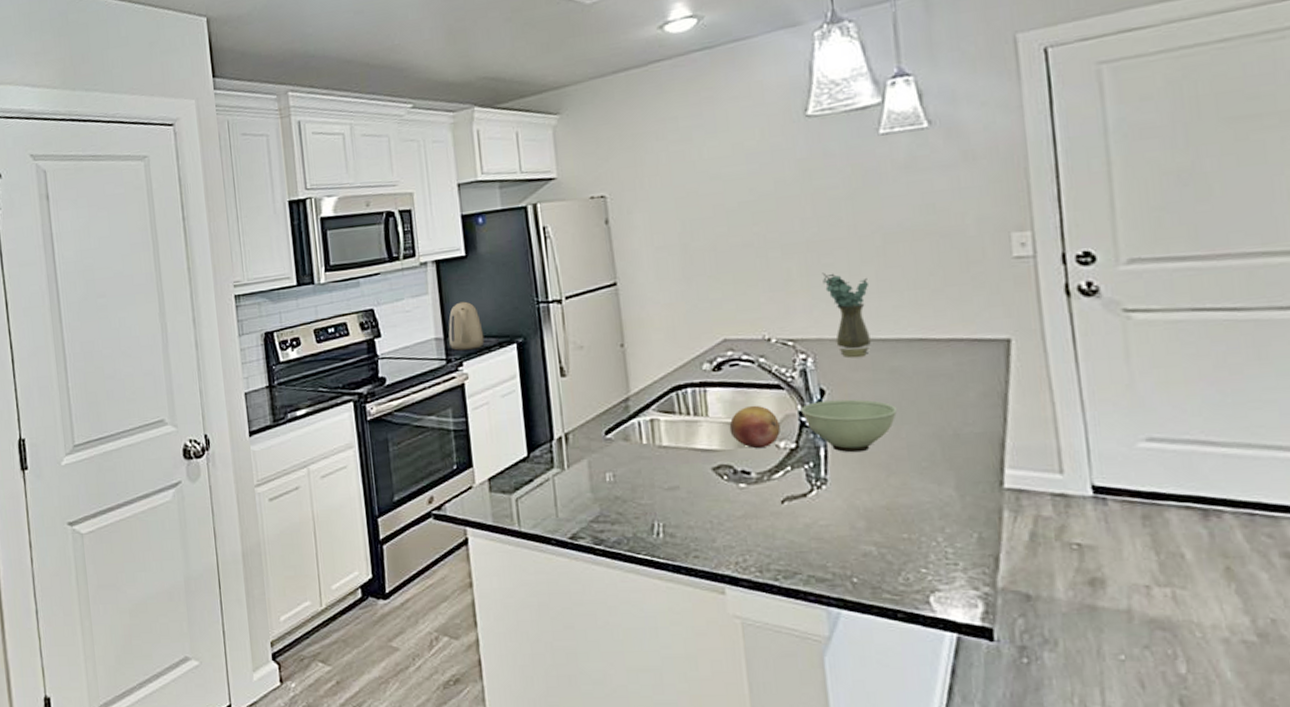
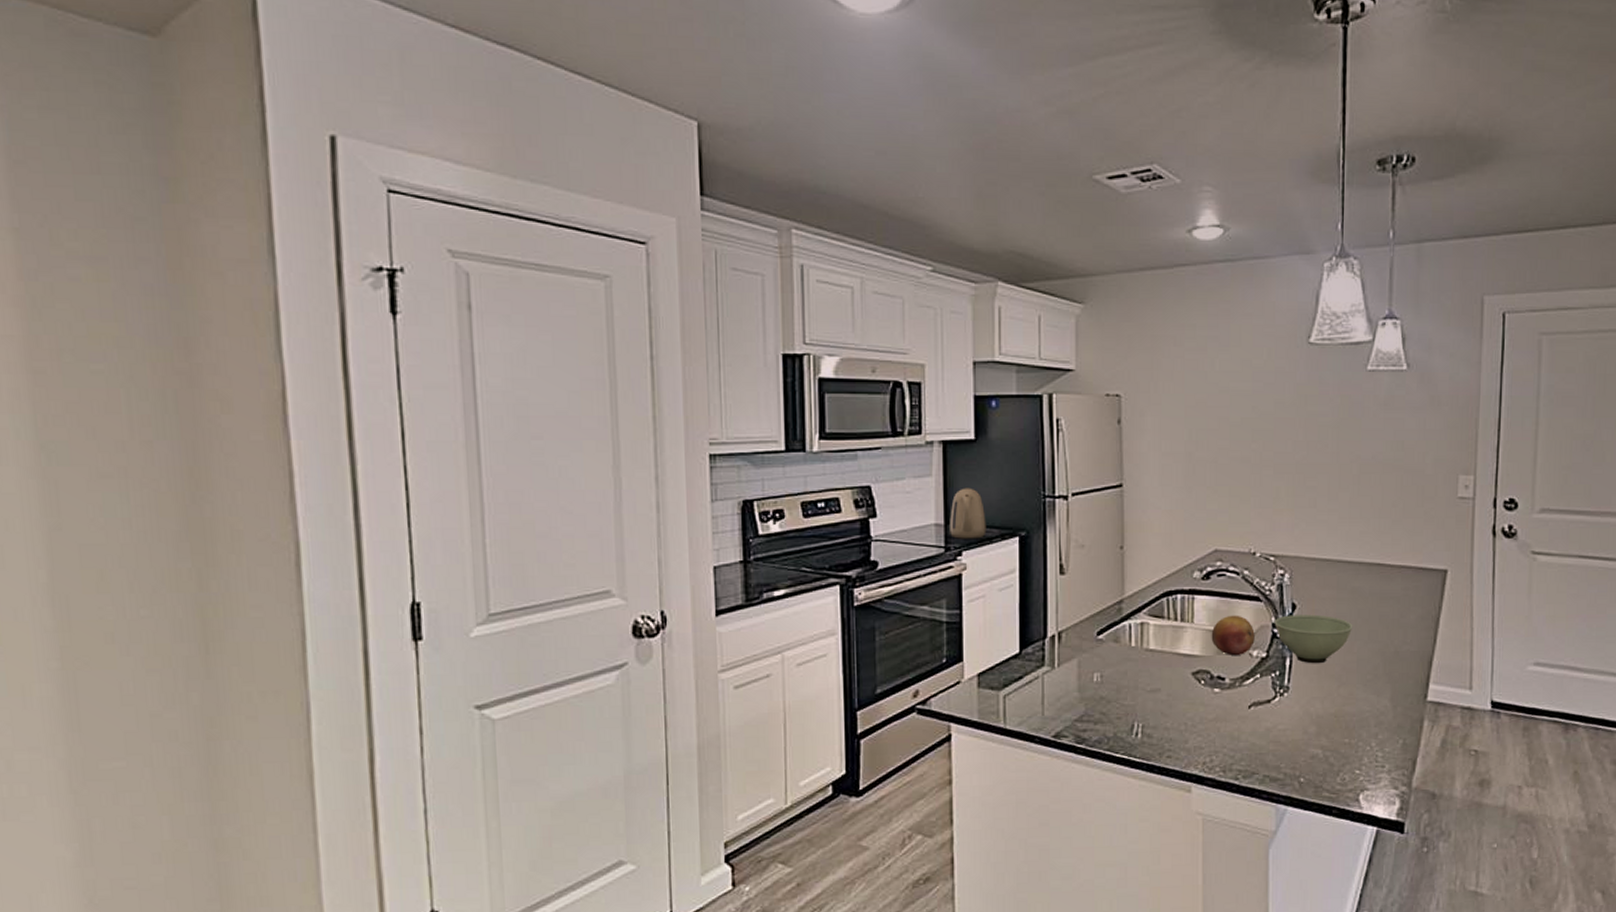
vase: present [822,272,871,359] -> none [1306,494,1342,577]

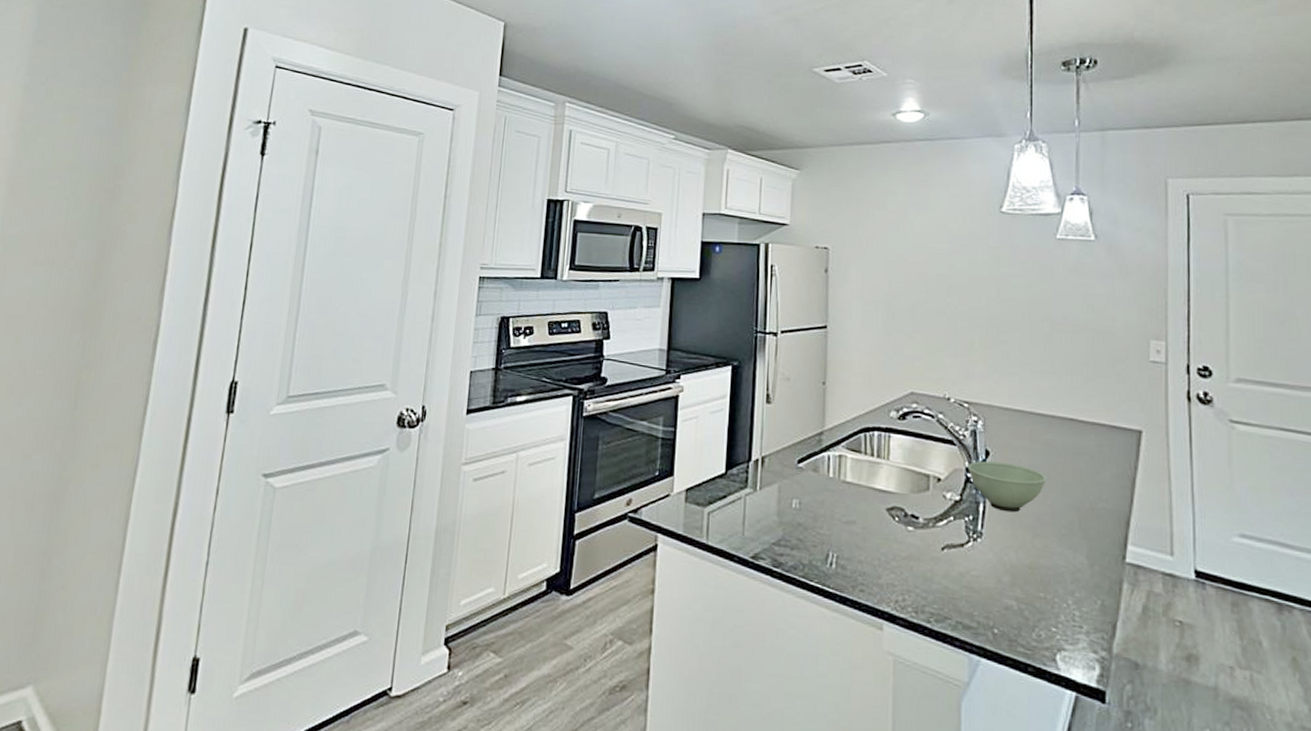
kettle: present [950,488,987,539] -> none [671,319,704,365]
fruit: present [1211,615,1255,656] -> none [906,455,949,497]

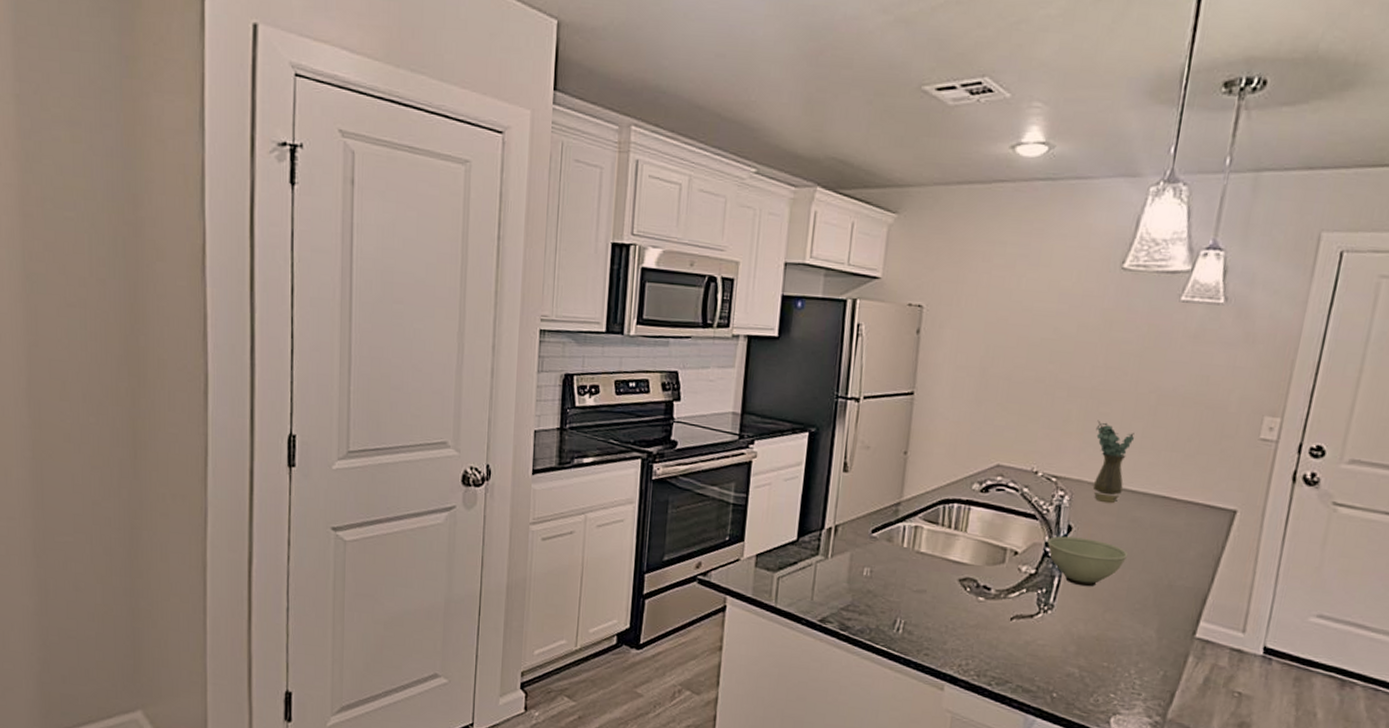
vase: none [999,347,1034,428] -> present [1092,420,1134,504]

